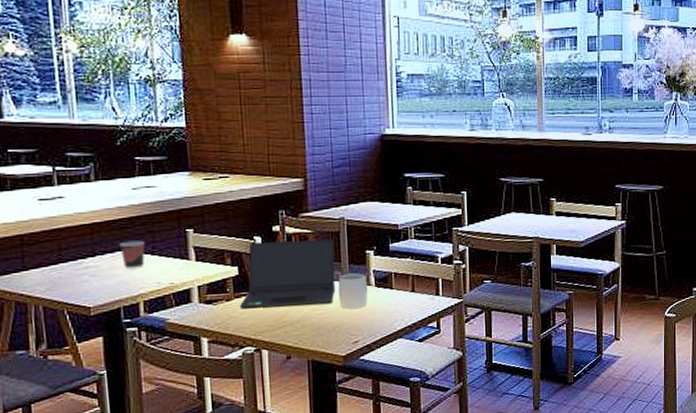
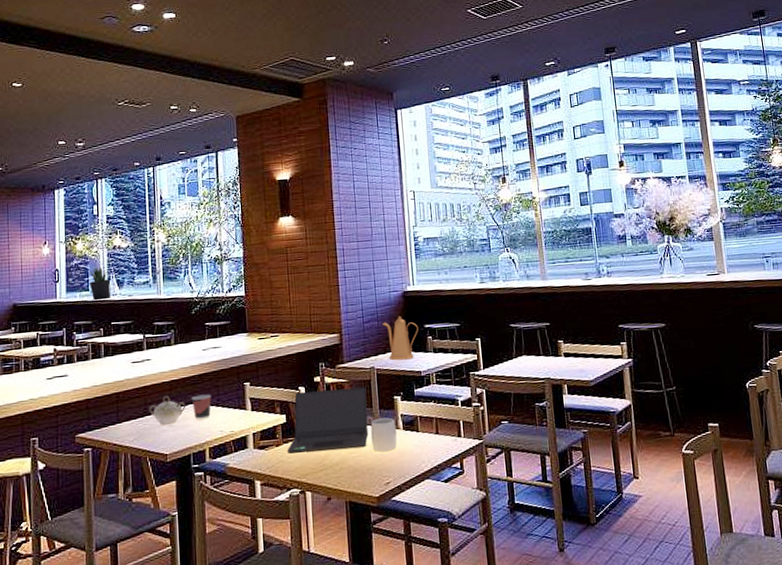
sugar bowl: none [64,240,113,274] -> present [149,395,186,425]
coffee pot: none [355,162,398,212] -> present [382,316,419,361]

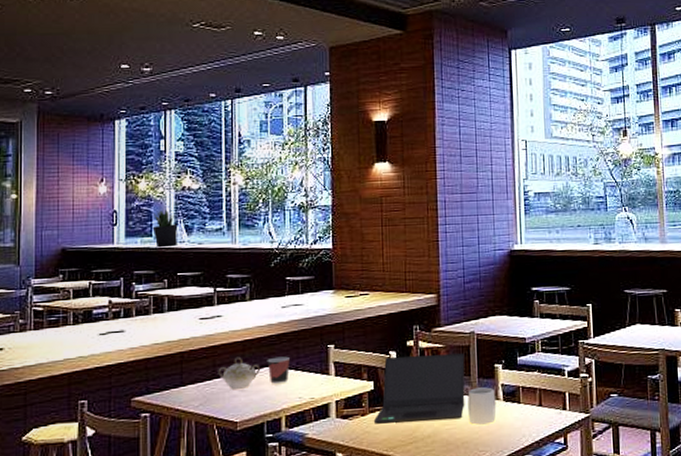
coffee pot: present [382,316,419,361] -> none [485,277,525,326]

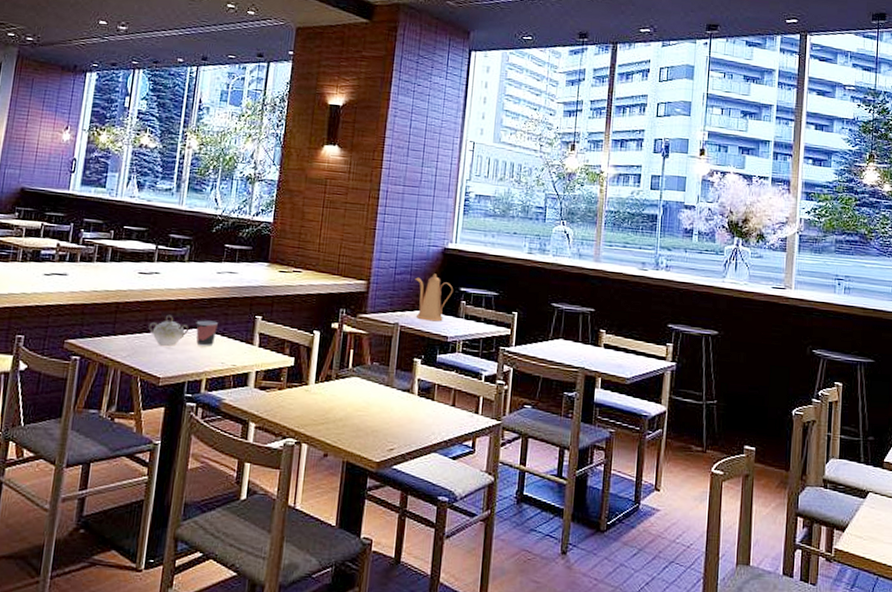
planter: present [152,209,177,248] -> none [106,162,130,201]
laptop: present [374,353,465,424] -> none [290,335,386,407]
mug: present [467,387,497,425] -> none [381,379,411,417]
coffee pot: none [485,277,525,326] -> present [415,273,454,322]

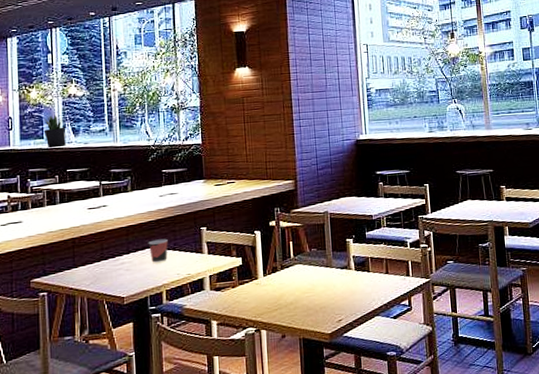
planter: none [106,162,130,201] -> present [43,114,66,148]
sugar bowl: present [148,314,190,346] -> none [105,240,143,269]
coffee pot: present [415,273,454,322] -> none [336,163,371,206]

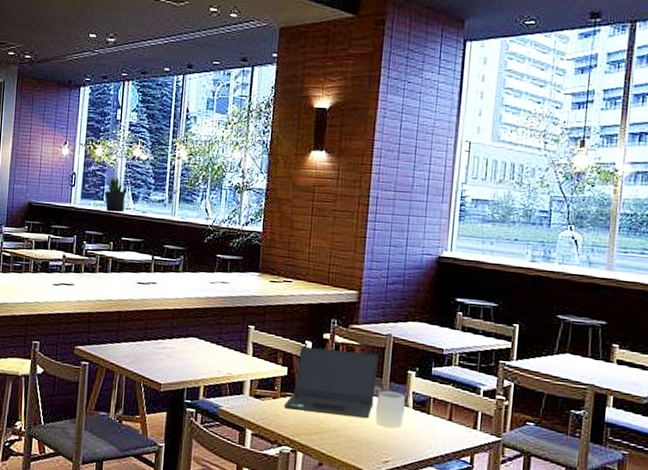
cup: present [148,238,168,264] -> none [192,329,213,356]
laptop: none [243,230,322,295] -> present [284,346,379,419]
mug: none [324,259,349,292] -> present [375,391,406,429]

